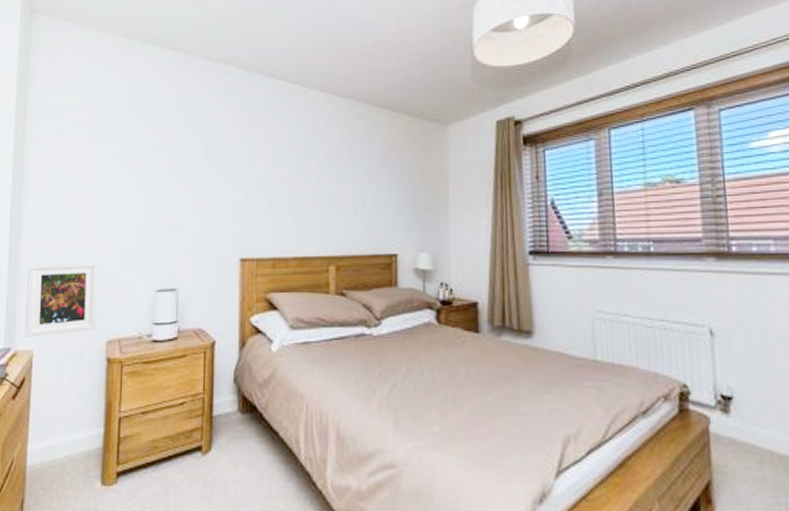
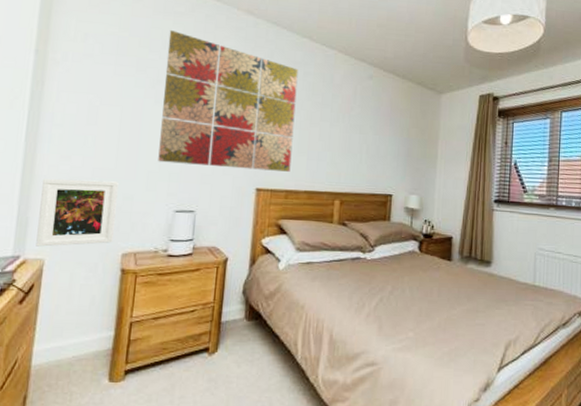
wall art: none [136,92,277,238] -> present [158,30,298,172]

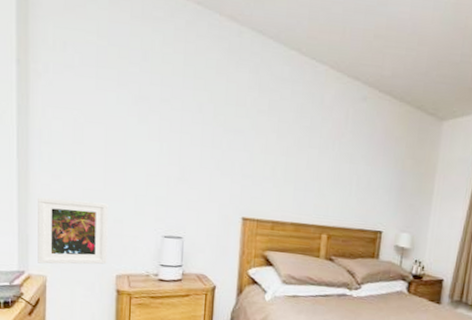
wall art: present [158,30,298,172] -> none [144,39,286,202]

